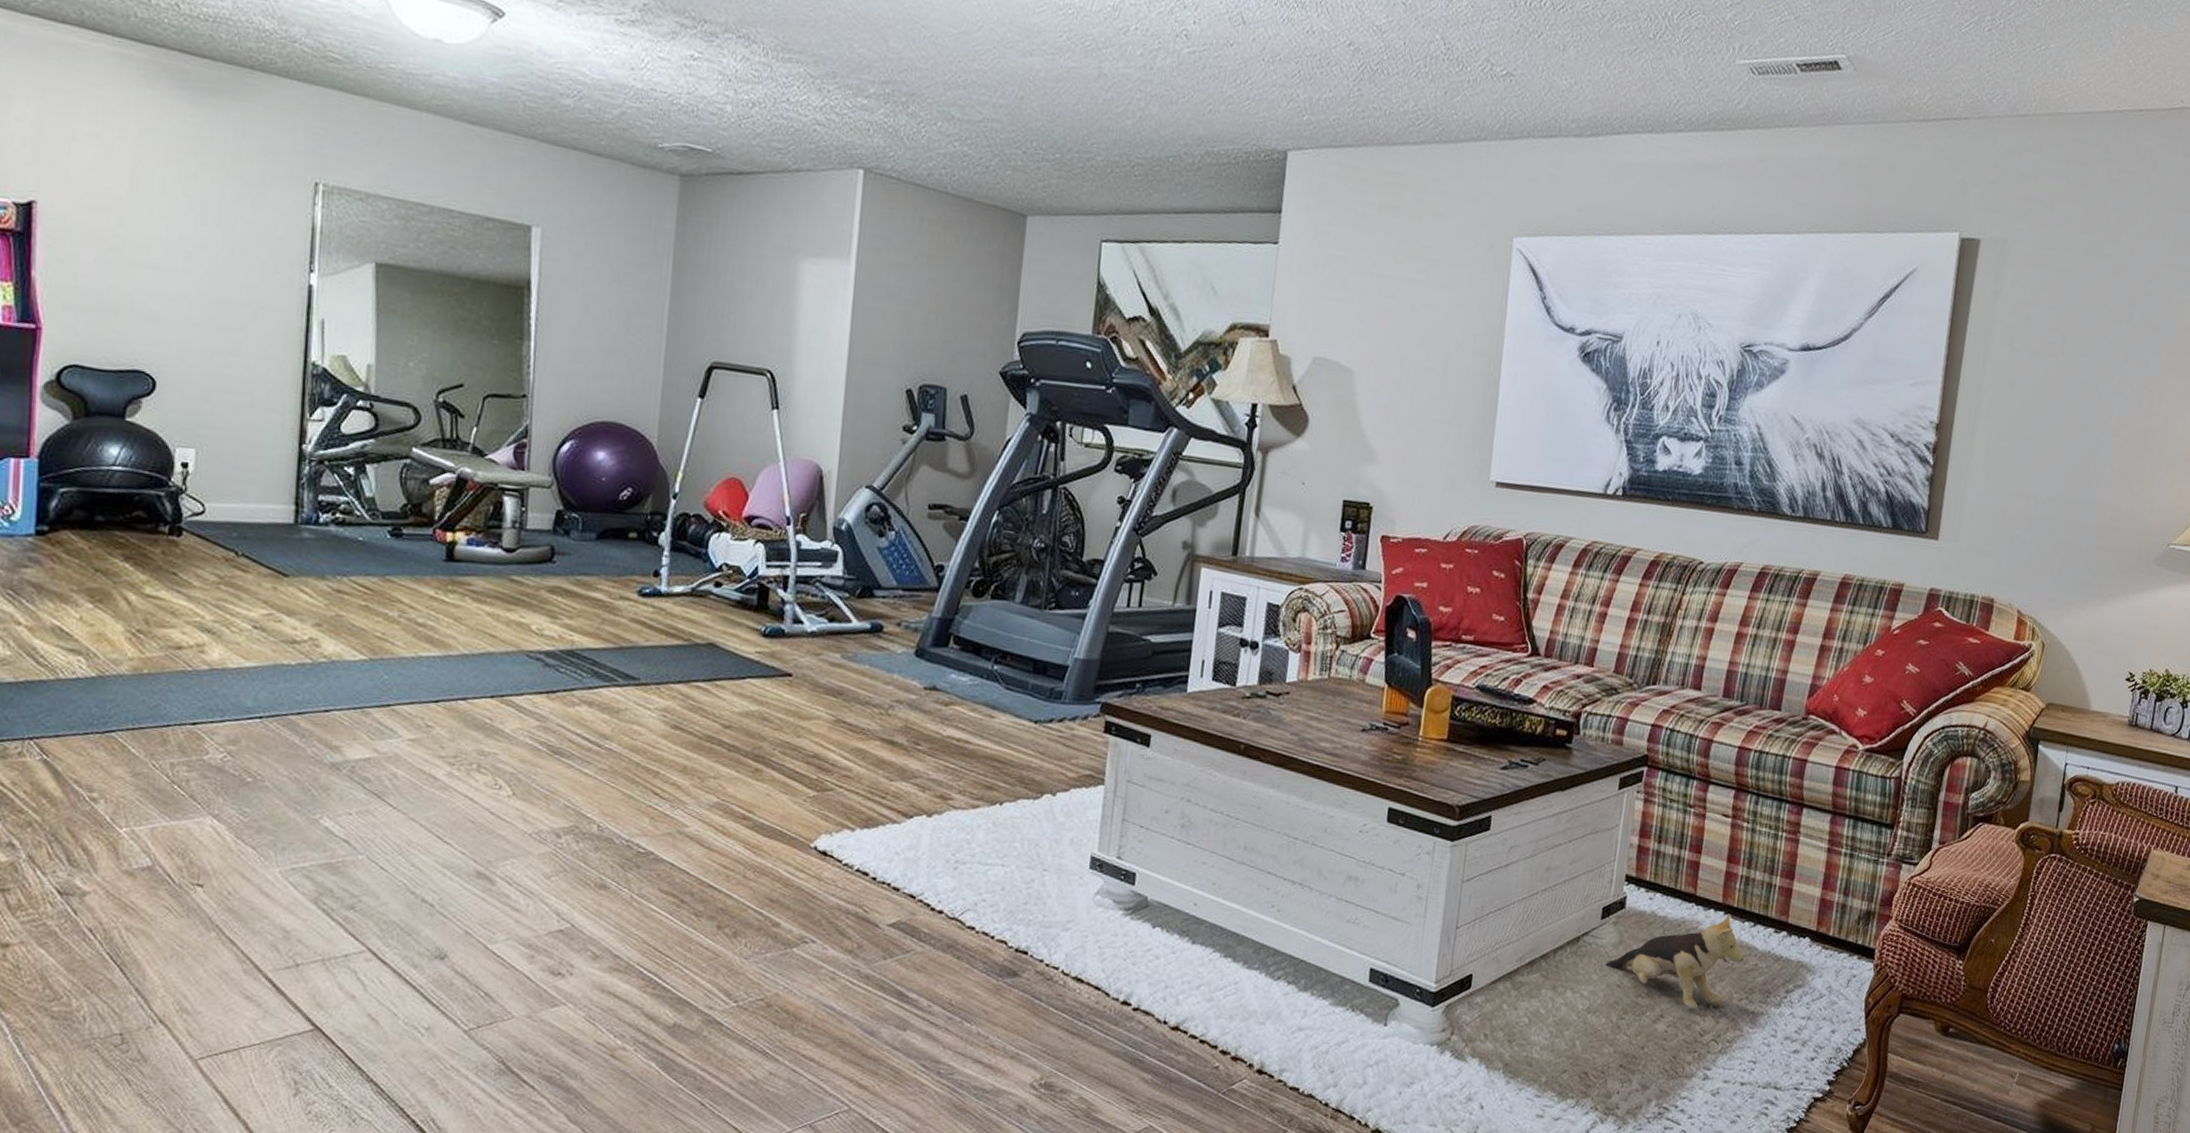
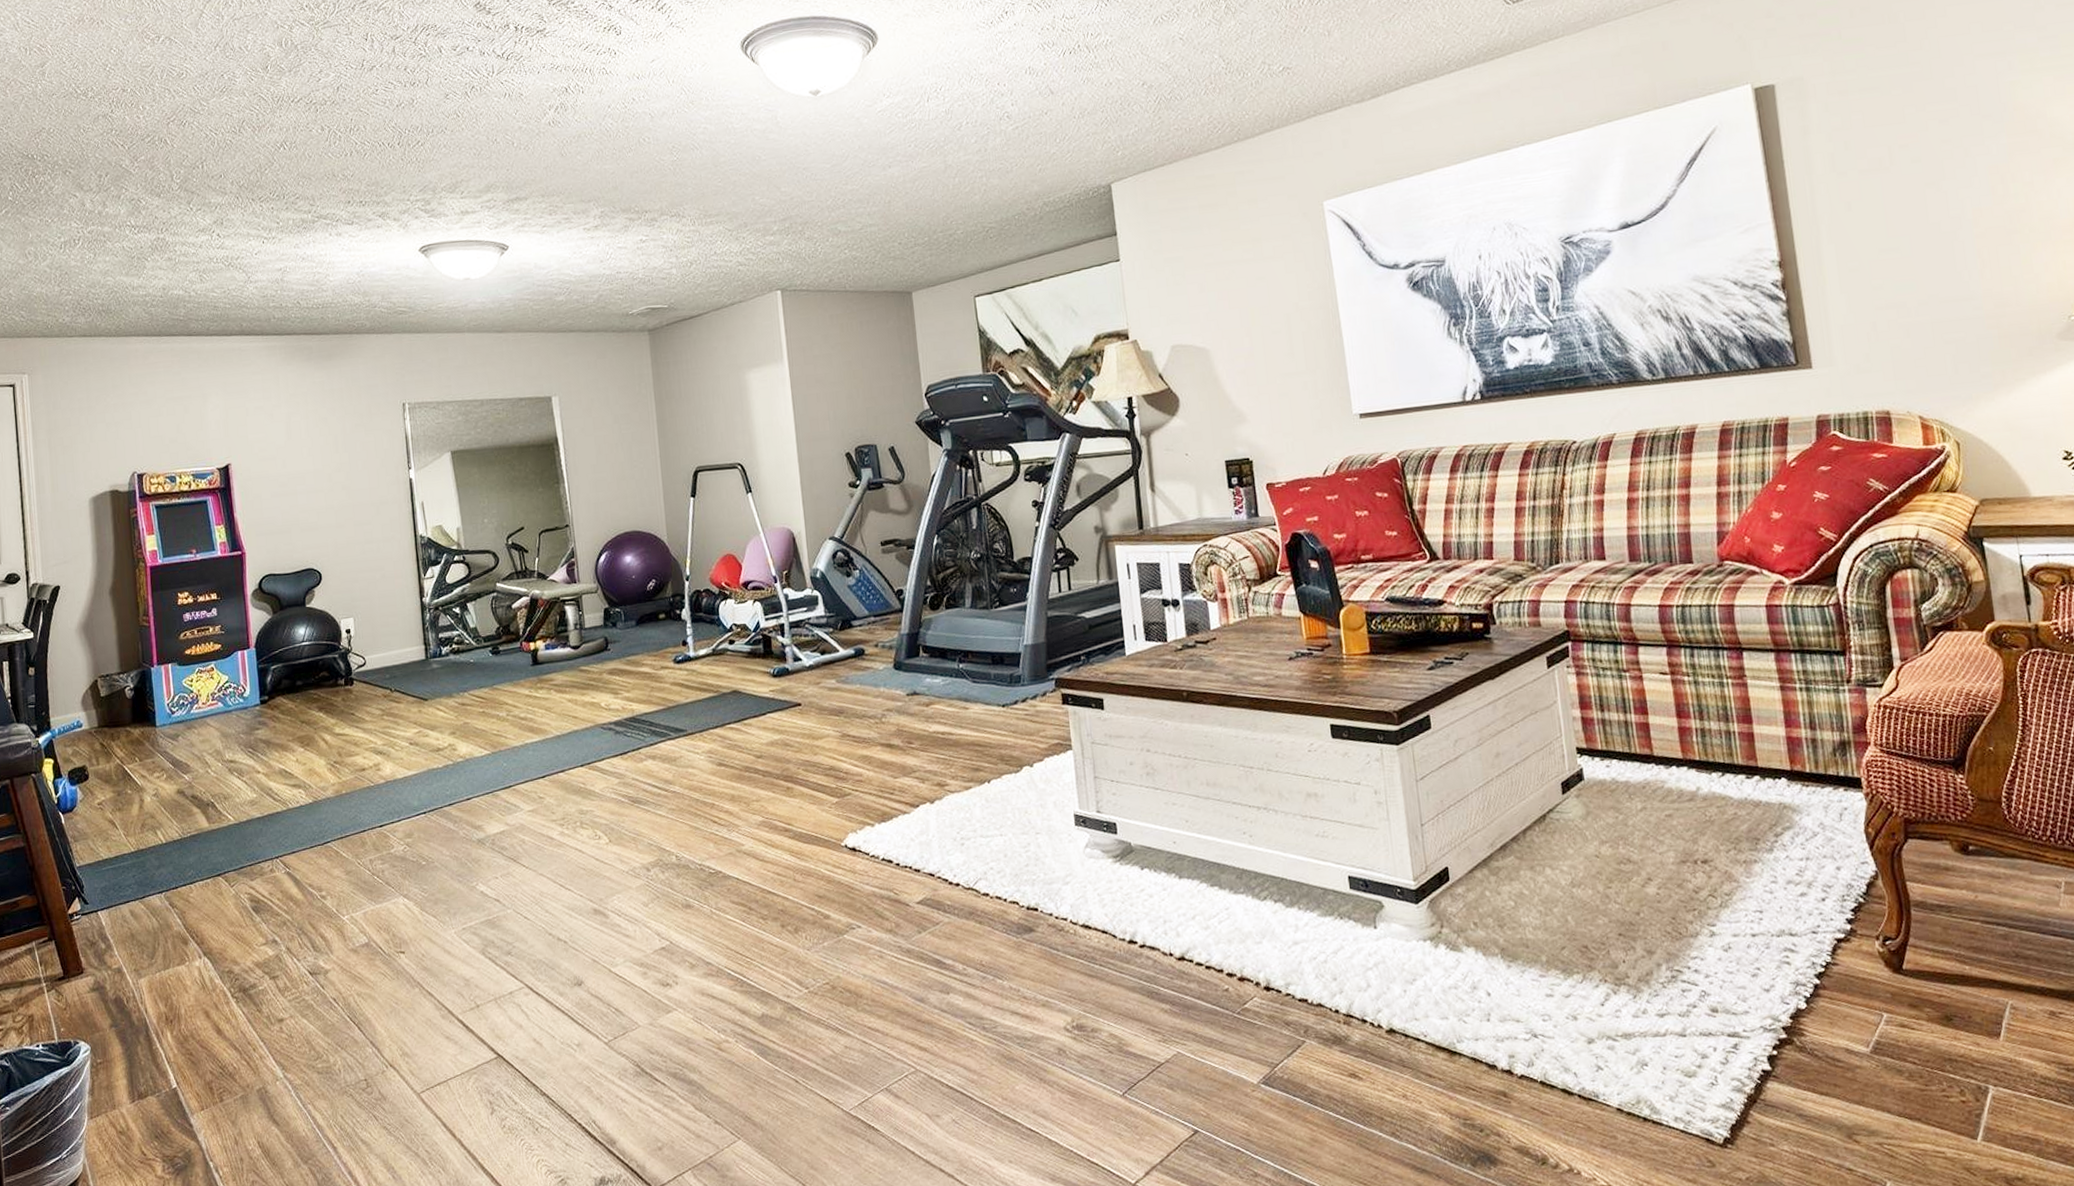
plush toy: present [1605,913,1744,1010] -> none [1578,767,1721,868]

